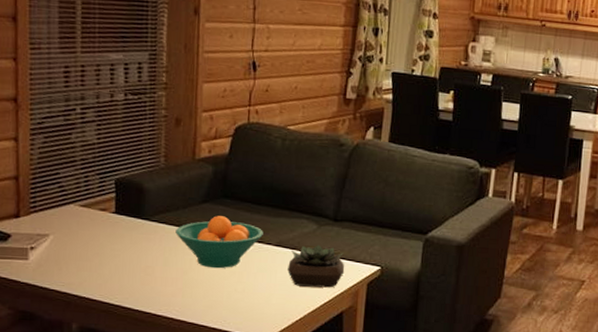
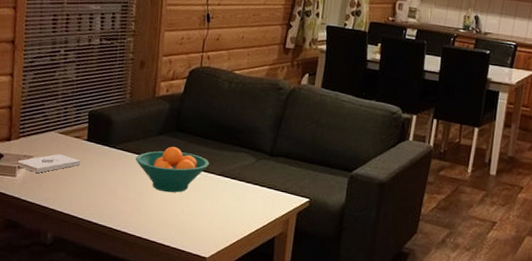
notepad: none [30,230,108,254] -> present [17,154,81,173]
succulent plant: present [288,245,345,288] -> none [228,176,278,215]

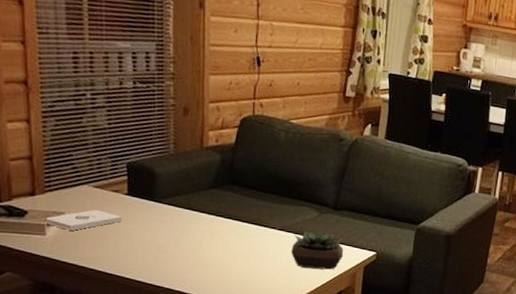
fruit bowl: present [135,146,209,193] -> none [186,200,268,249]
succulent plant: none [228,176,278,215] -> present [291,230,344,270]

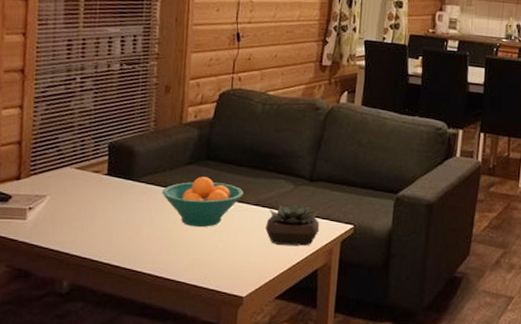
notepad: present [46,210,122,231] -> none [28,191,100,214]
fruit bowl: none [186,200,268,249] -> present [162,177,244,228]

